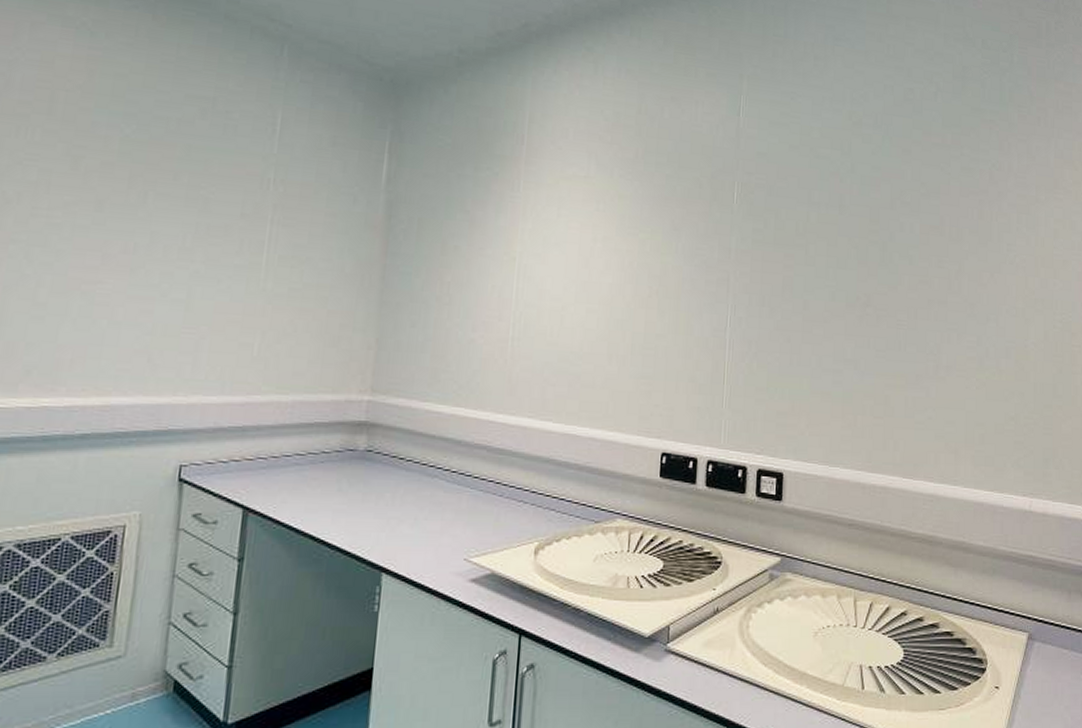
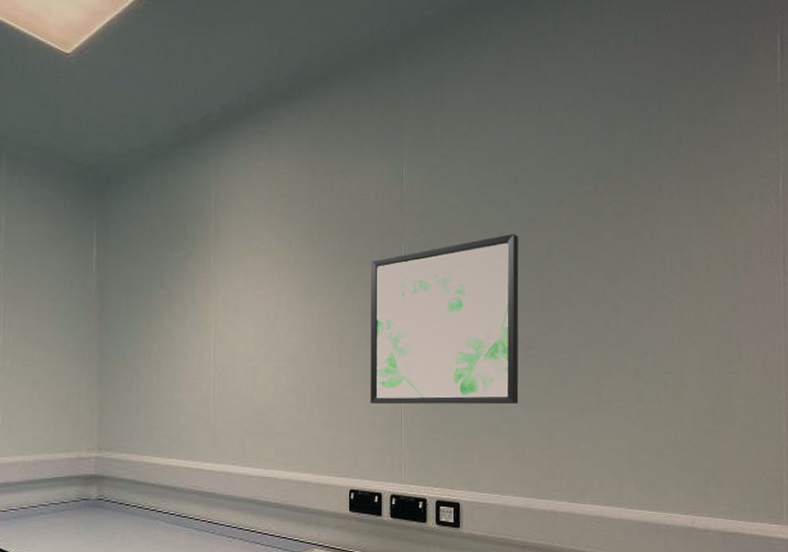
wall art: none [690,180,860,366] -> present [370,233,519,405]

